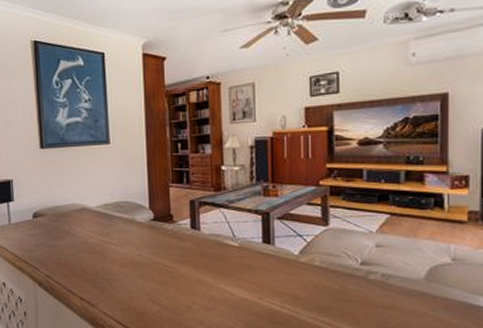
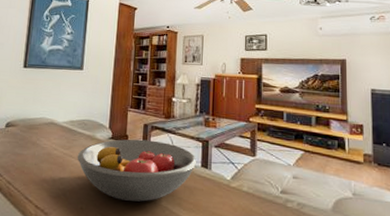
fruit bowl: none [117,218,257,286] -> present [77,139,197,202]

